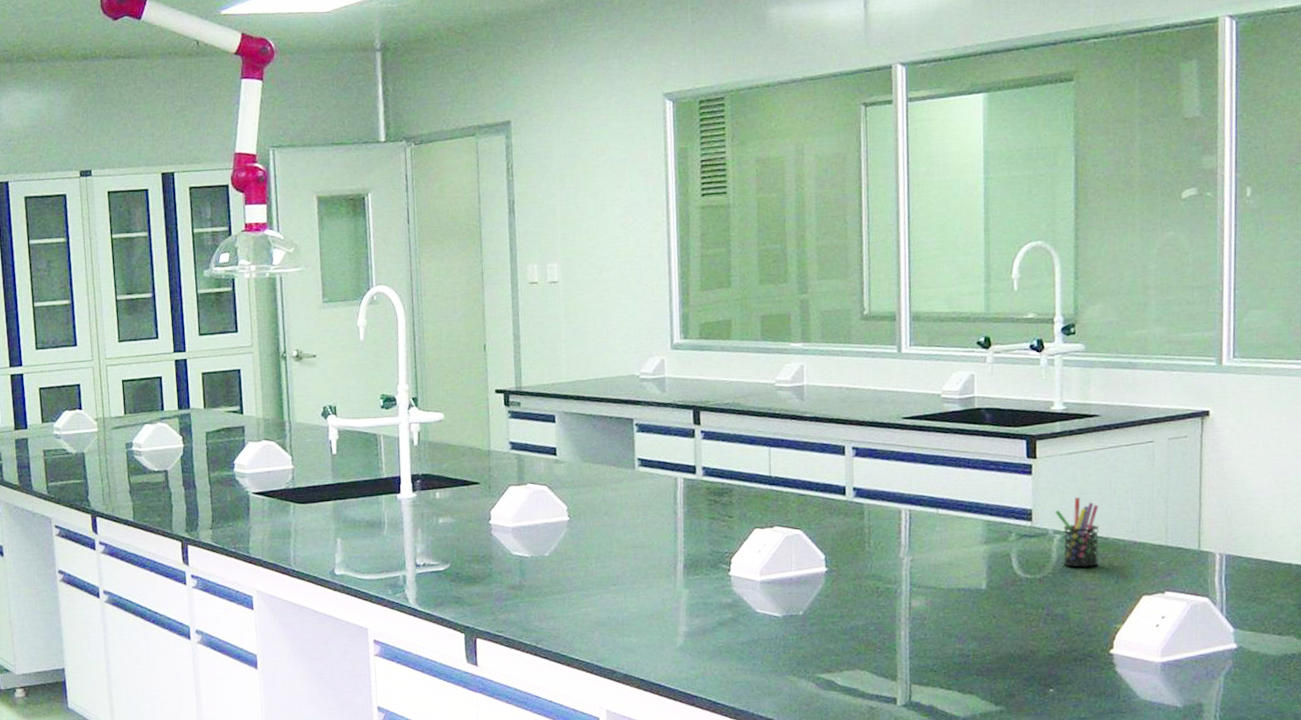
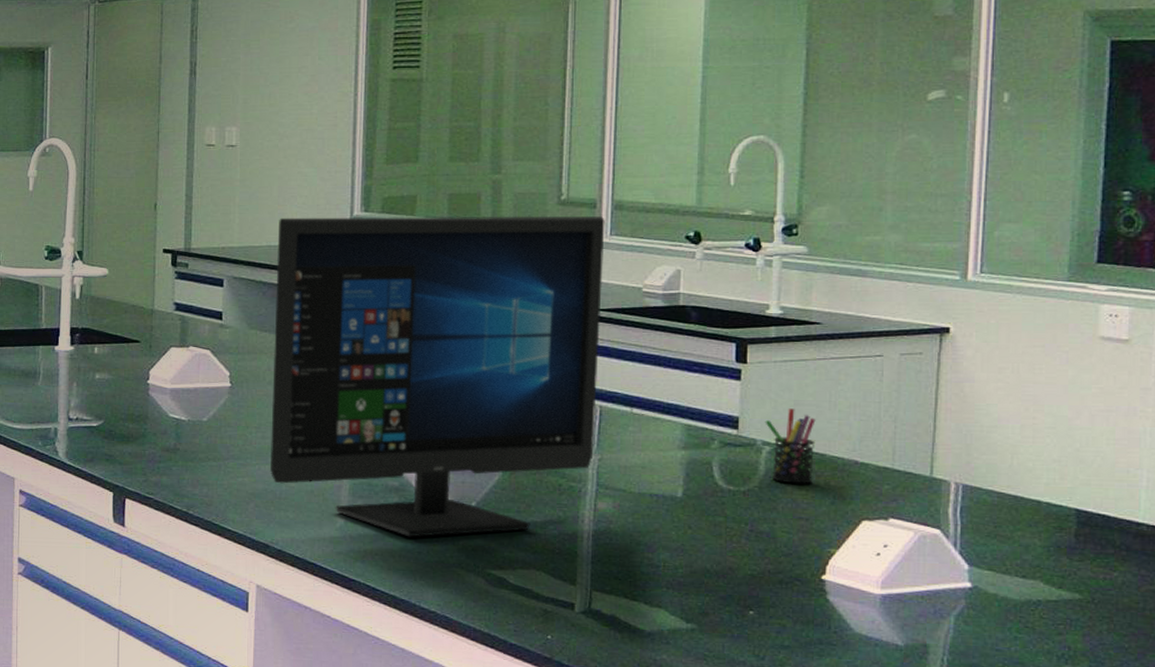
computer monitor: none [604,328,906,650] -> present [270,215,605,537]

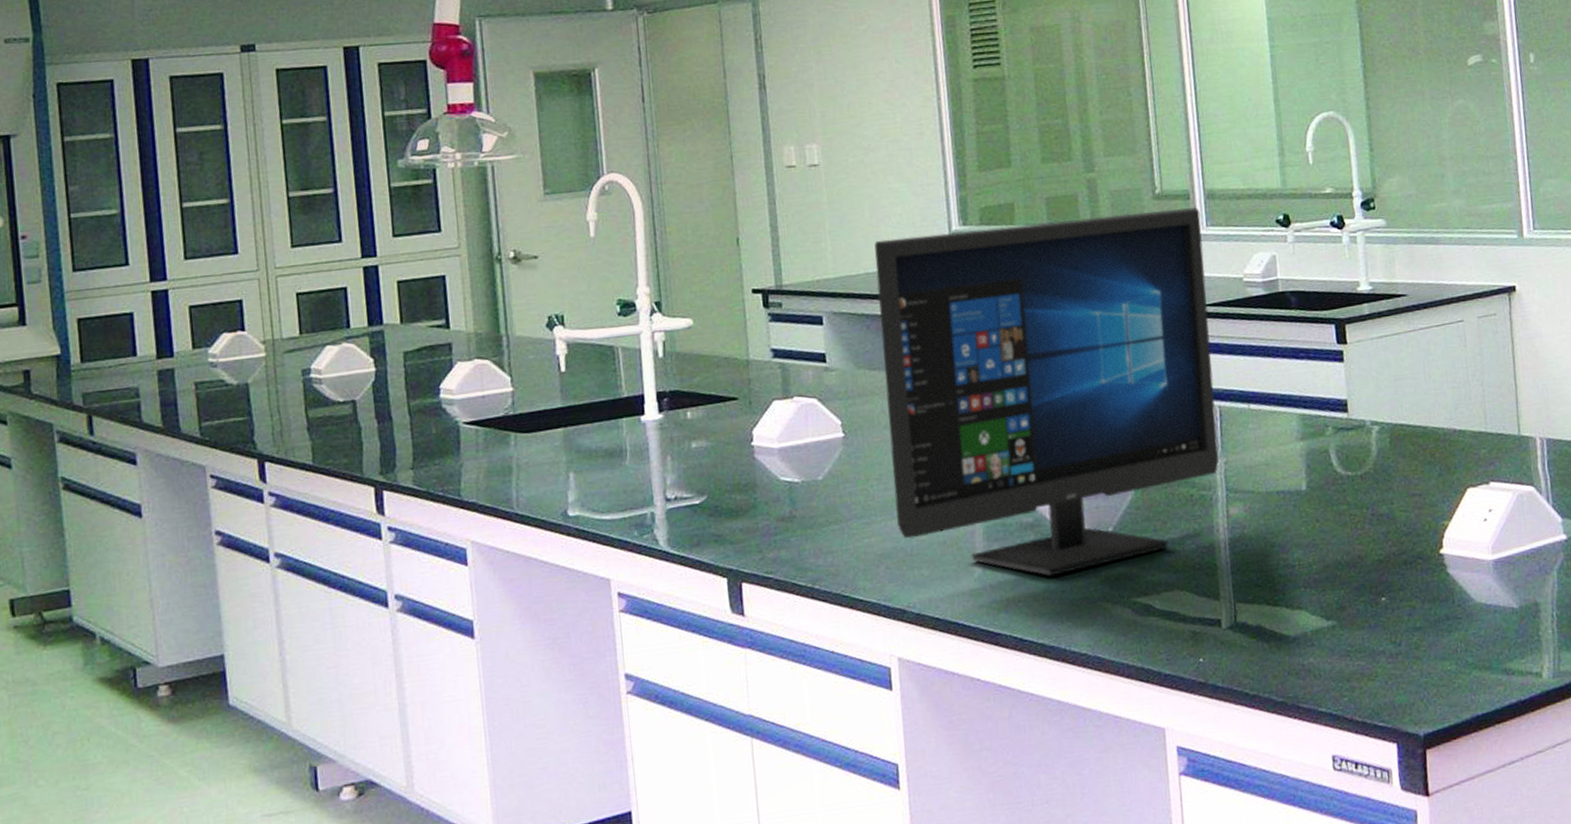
pen holder: present [765,408,816,484] -> none [1370,384,1420,461]

